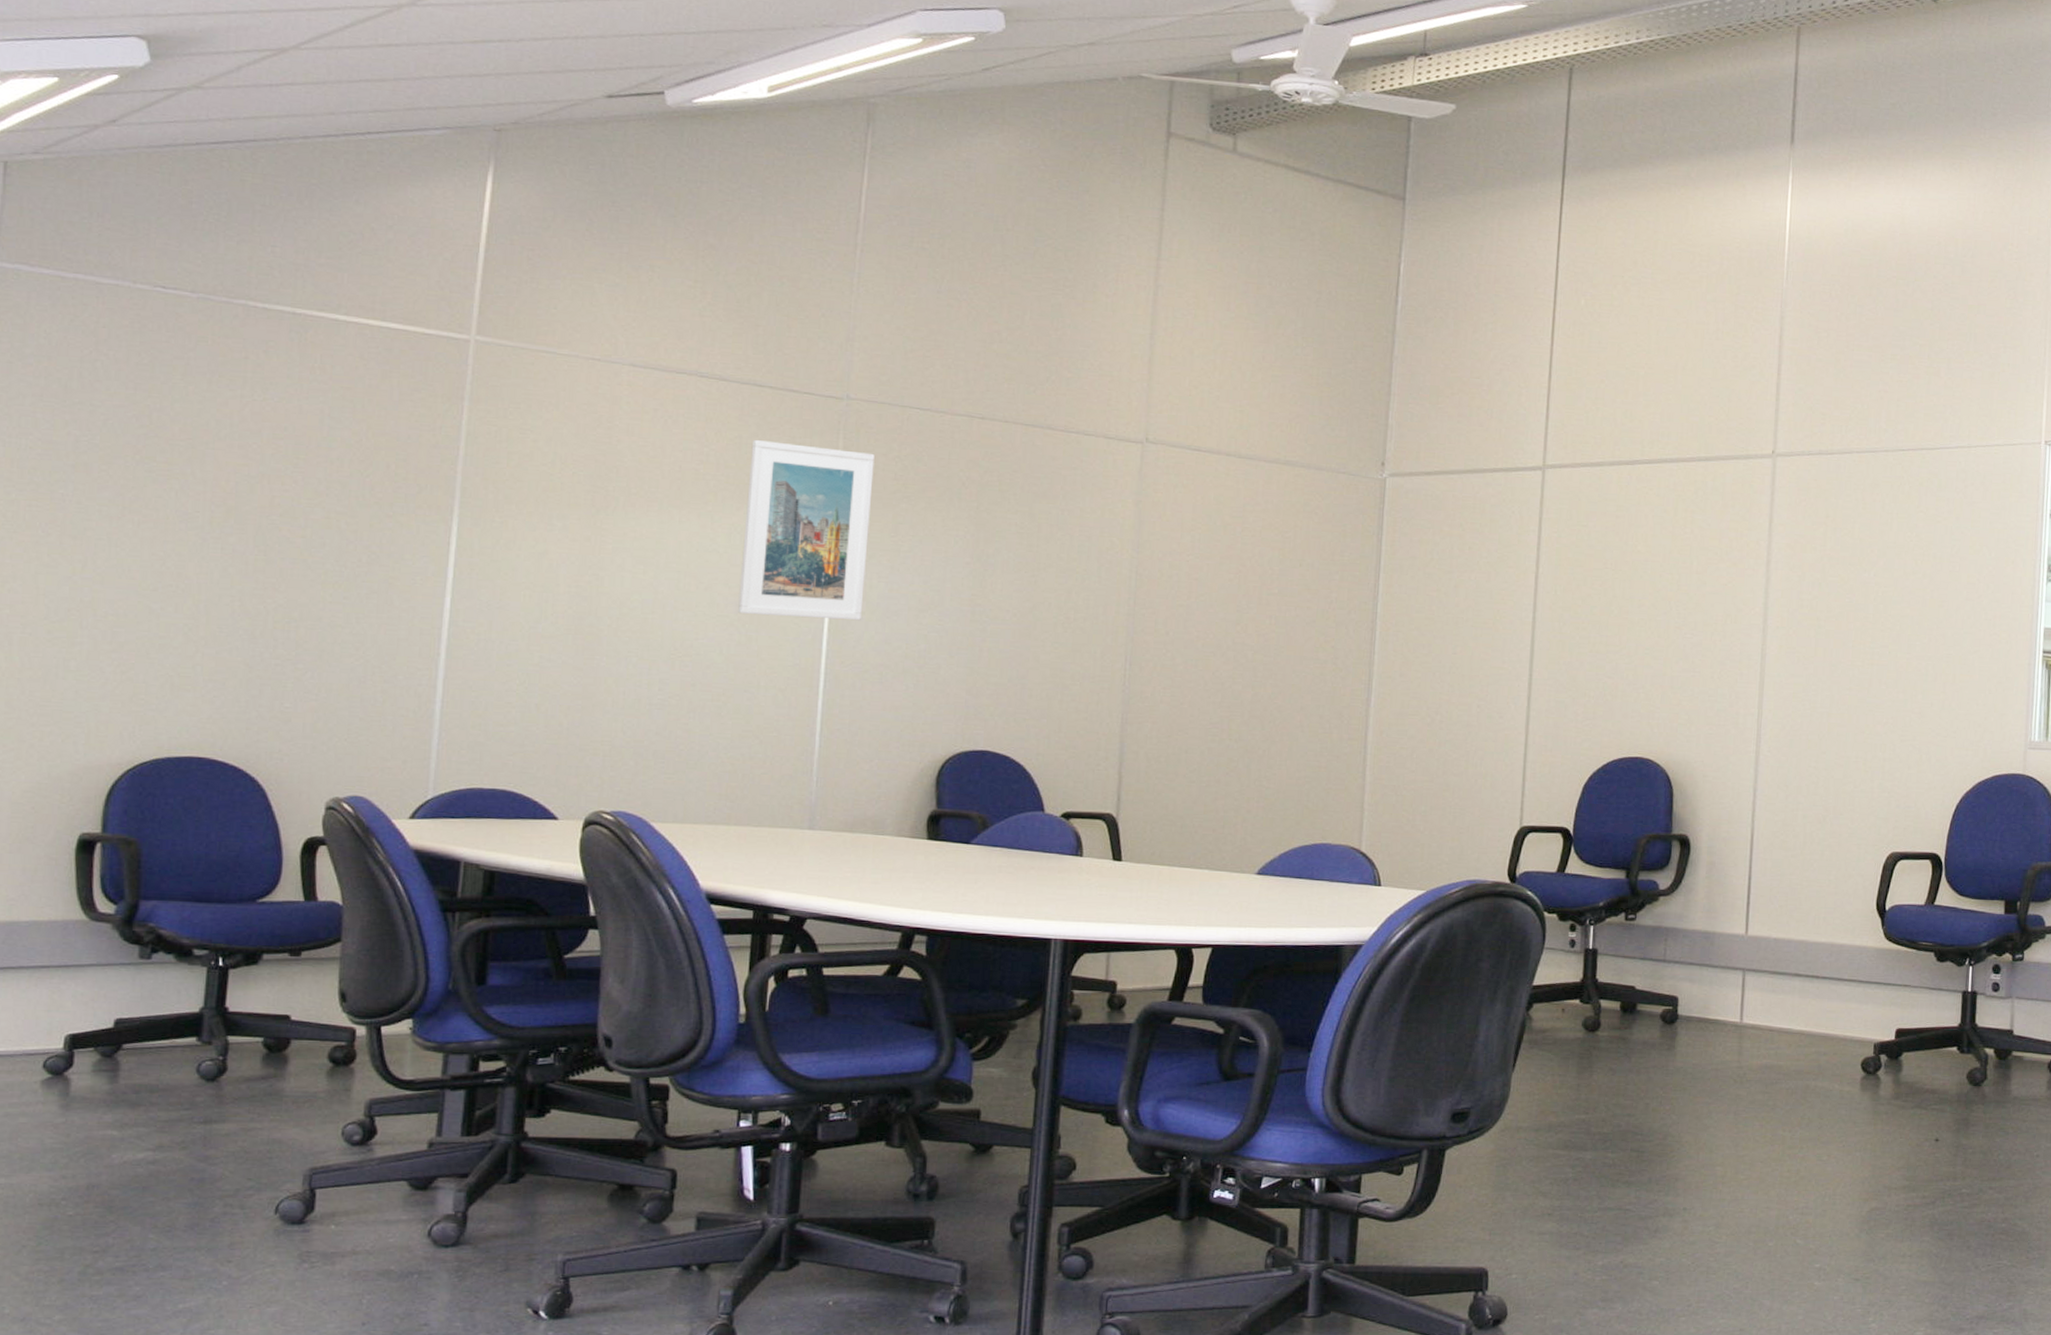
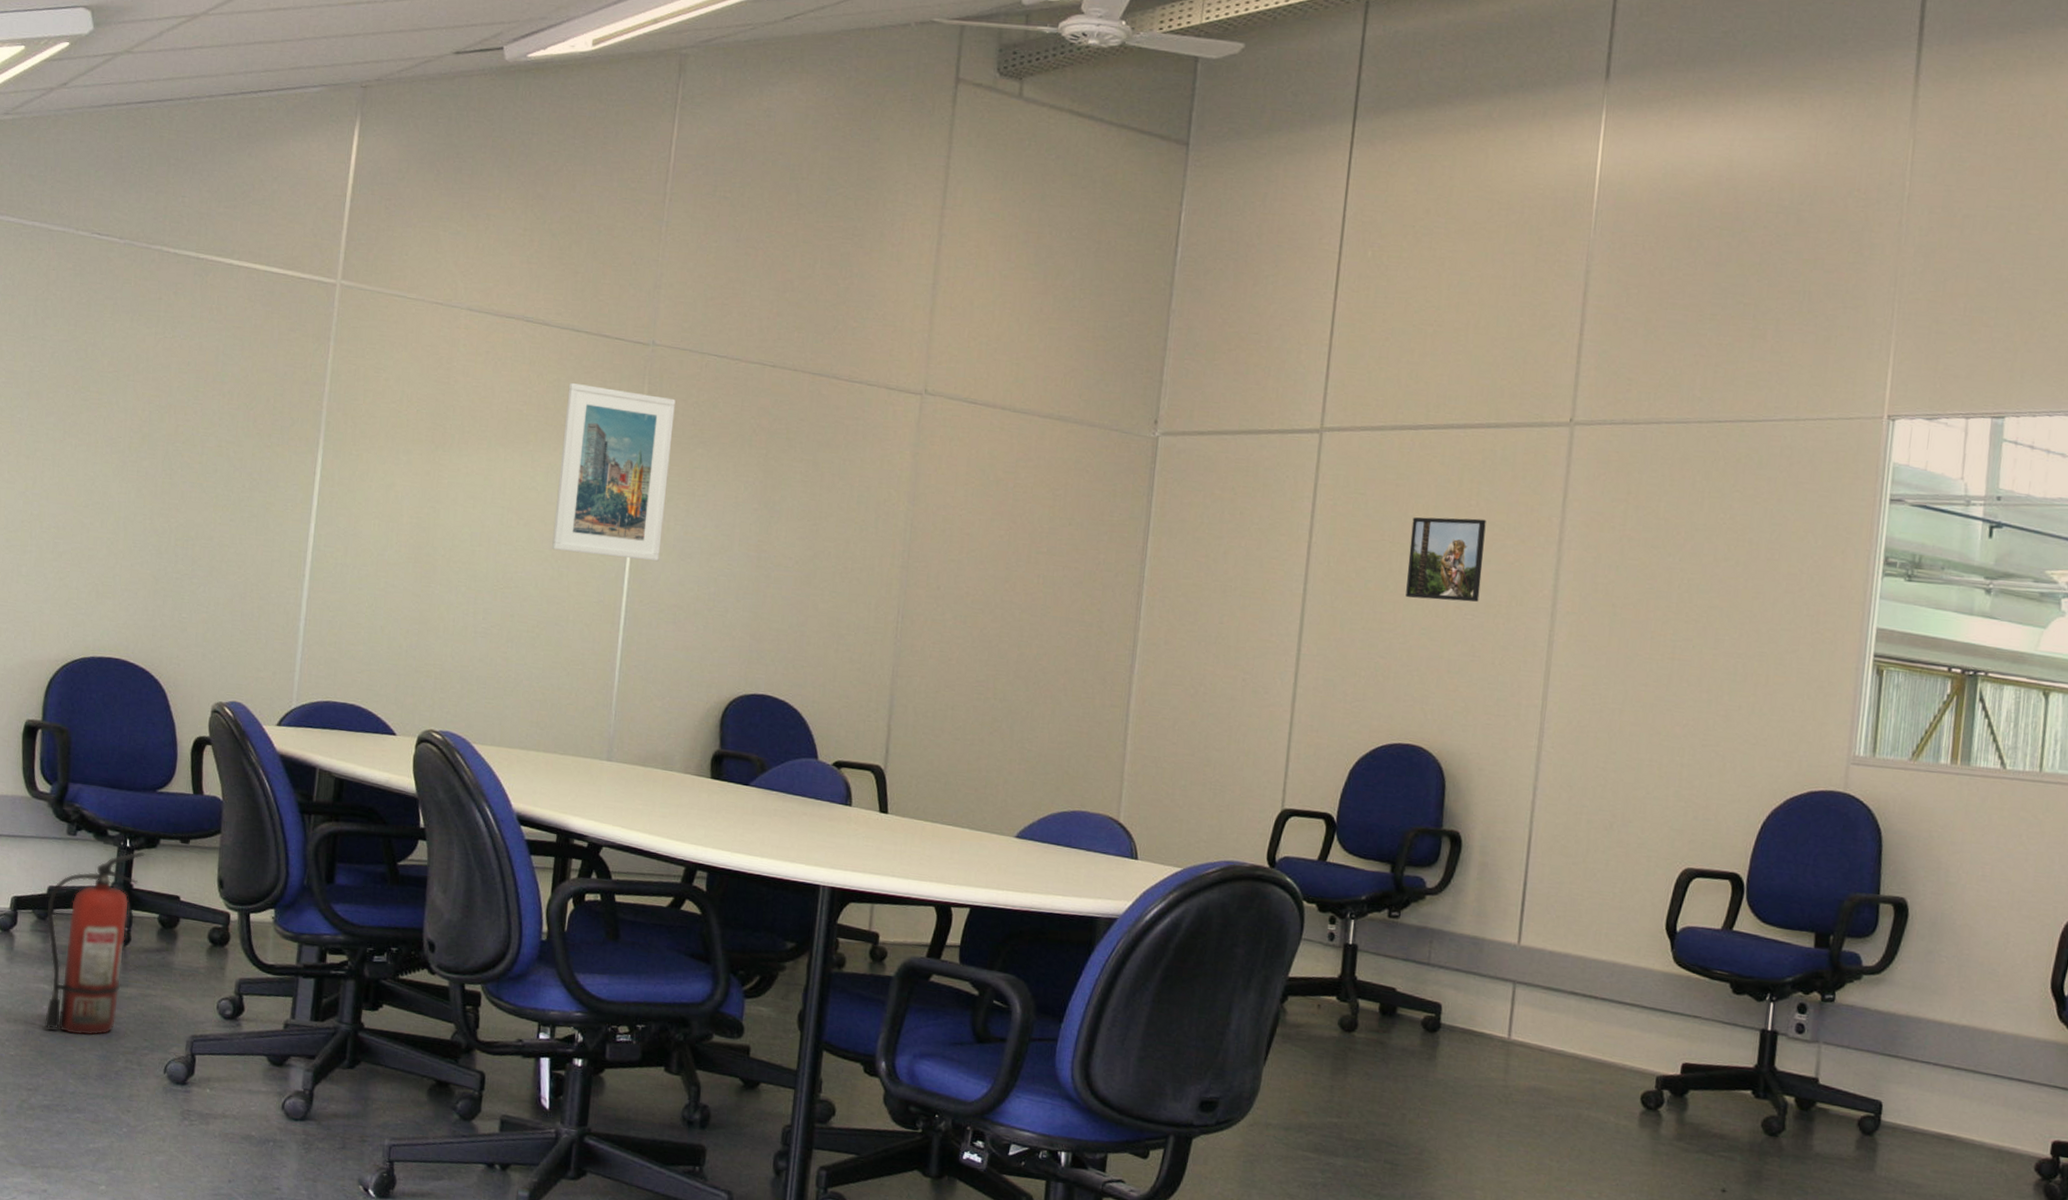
fire extinguisher: none [113,970,244,1183] -> present [44,851,146,1036]
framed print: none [1629,545,1701,622] -> present [1406,517,1487,602]

